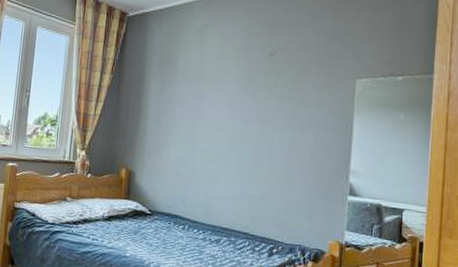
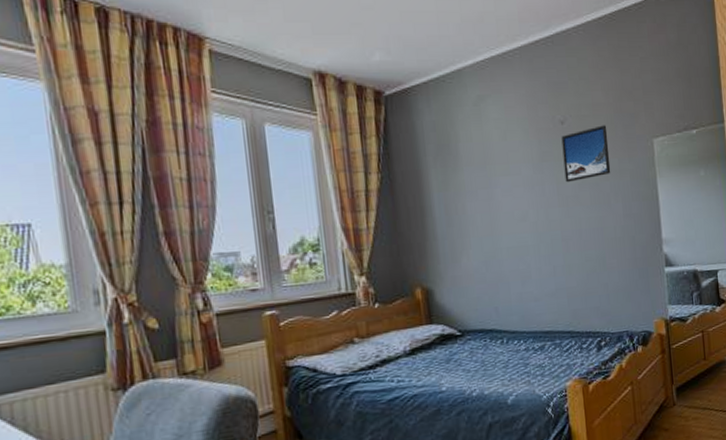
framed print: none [265,61,313,106] -> present [561,125,611,183]

